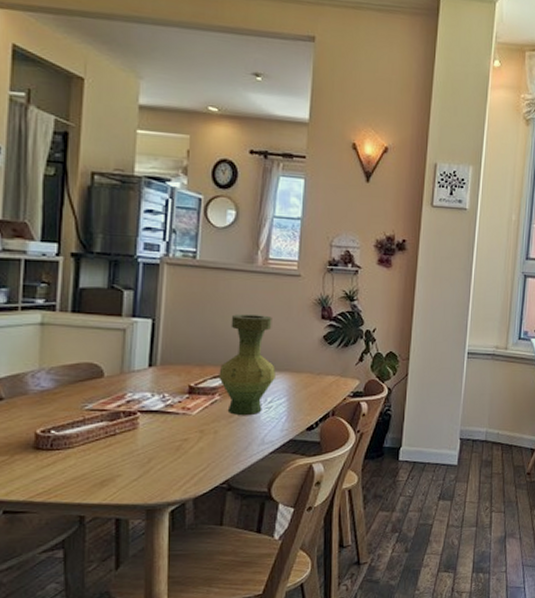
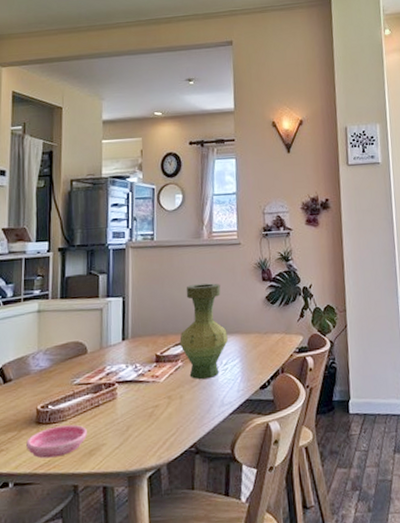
saucer: none [21,453,99,487] -> present [26,424,87,459]

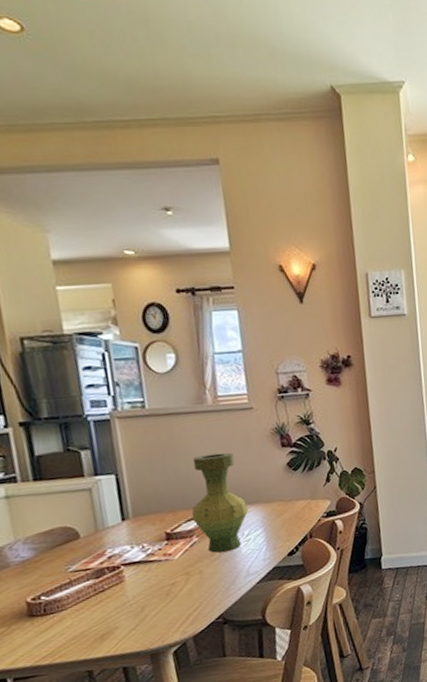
saucer: present [26,424,87,459] -> none [20,612,95,650]

